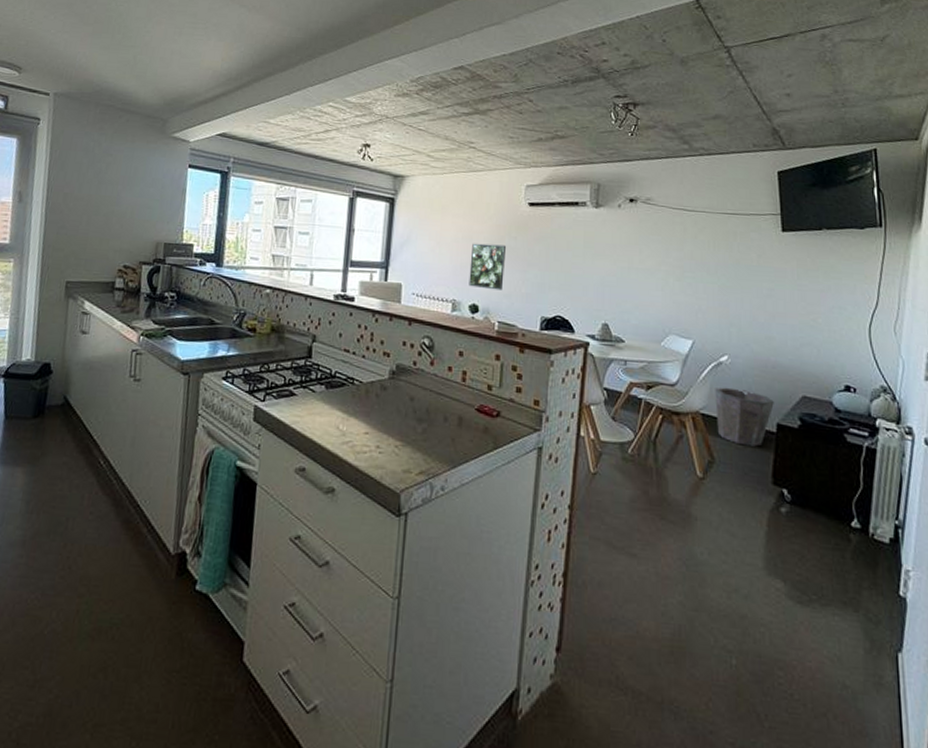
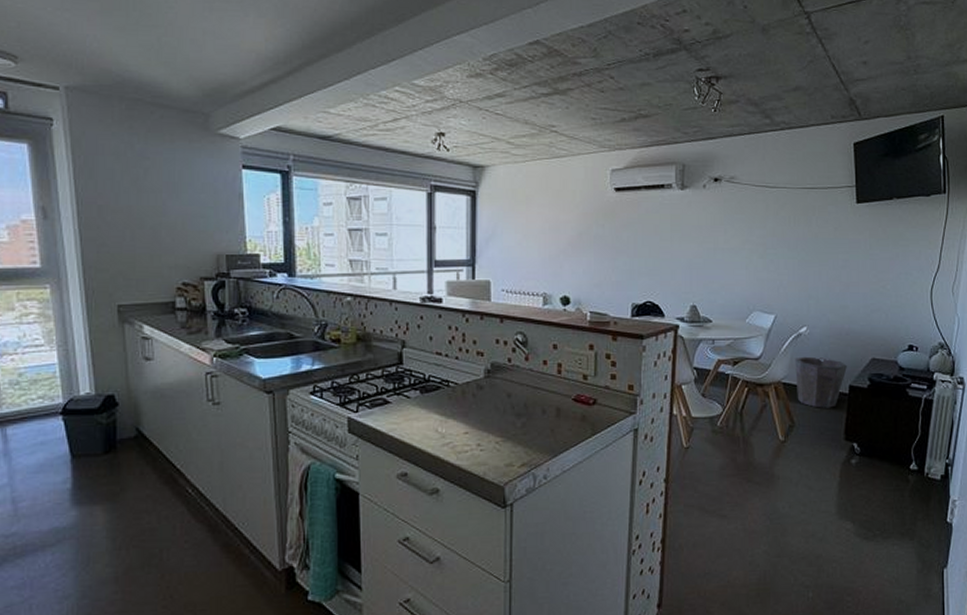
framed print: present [469,243,507,291] -> none [558,233,595,280]

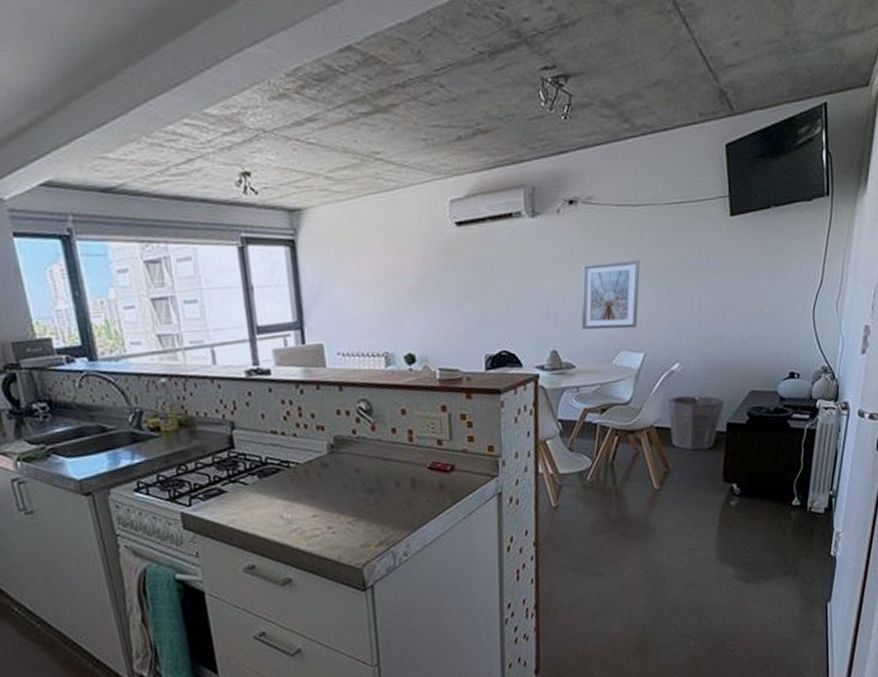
picture frame: none [719,233,774,292] -> present [581,259,640,330]

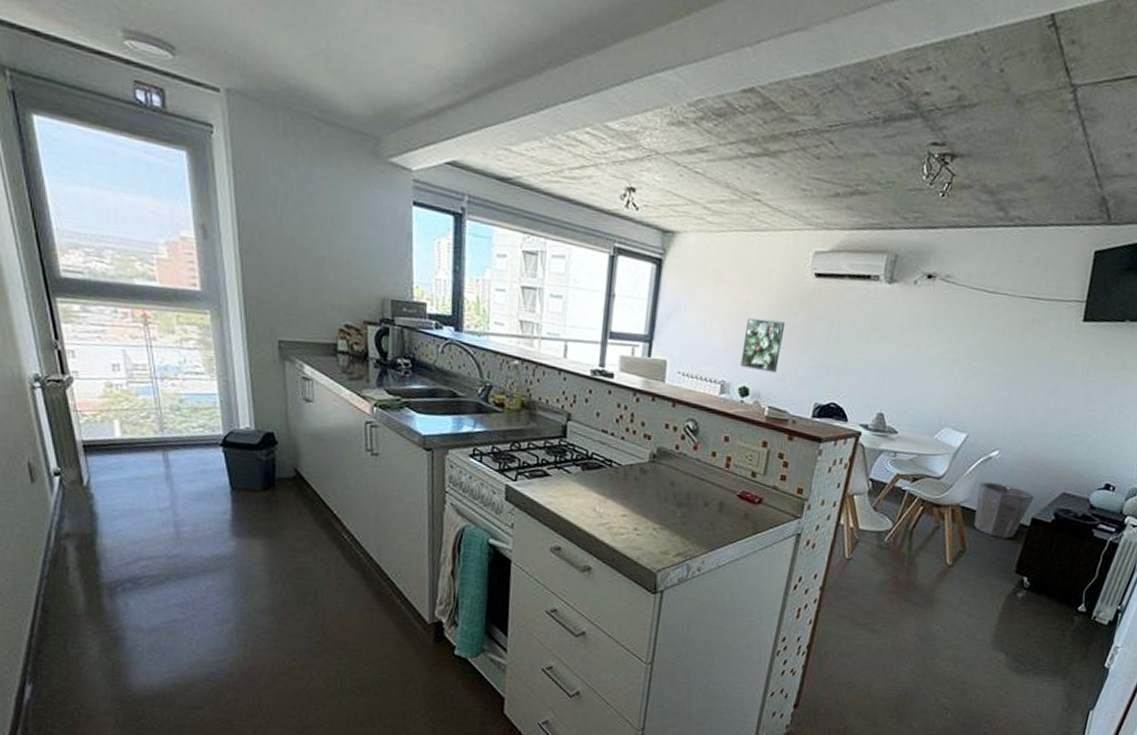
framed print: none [397,279,440,335] -> present [740,317,786,373]
picture frame: present [581,259,640,330] -> none [912,339,983,409]

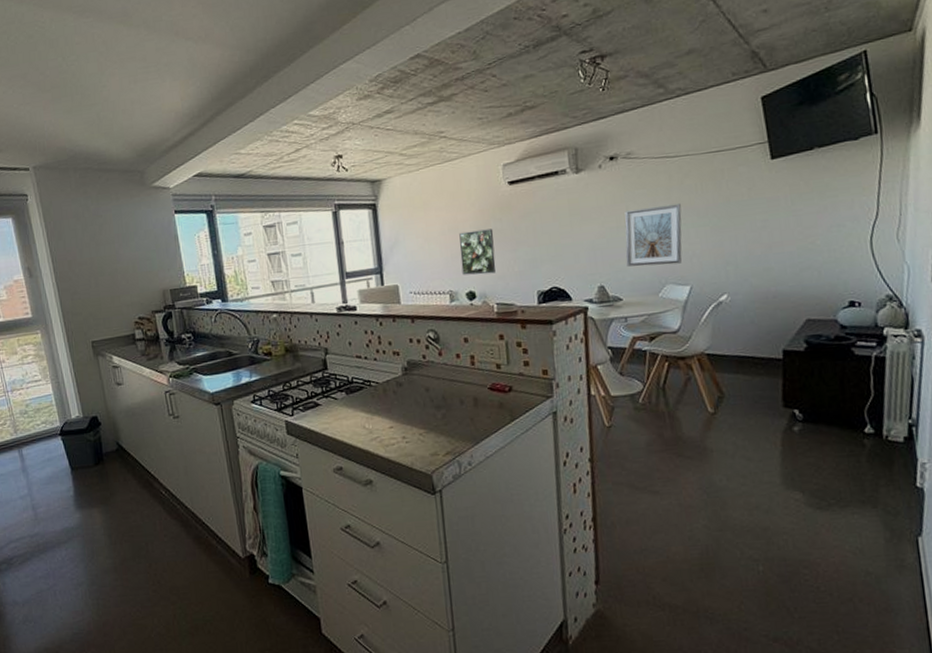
picture frame: none [912,339,983,409] -> present [624,203,682,267]
waste bin: present [973,481,1034,539] -> none [717,324,778,376]

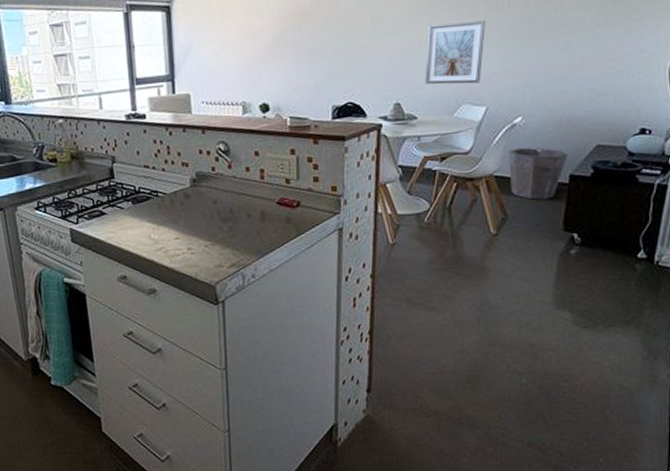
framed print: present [459,229,496,276] -> none [255,38,292,87]
waste bin: none [717,324,778,376] -> present [509,147,567,200]

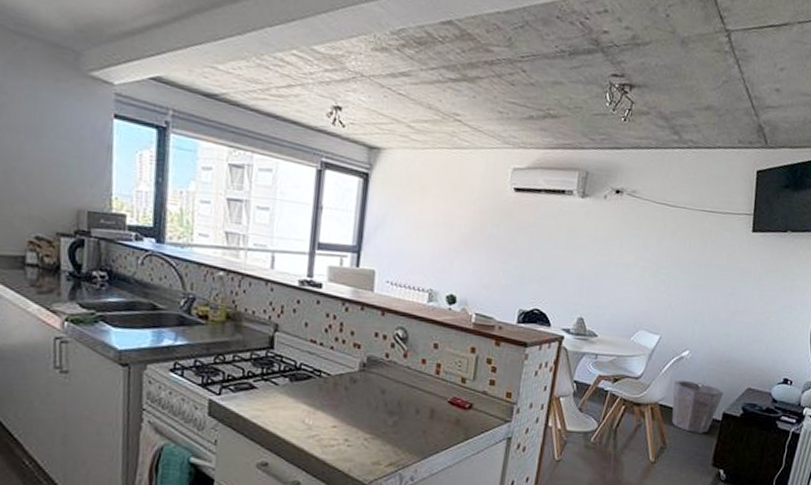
picture frame: present [424,20,485,85] -> none [608,248,669,312]

